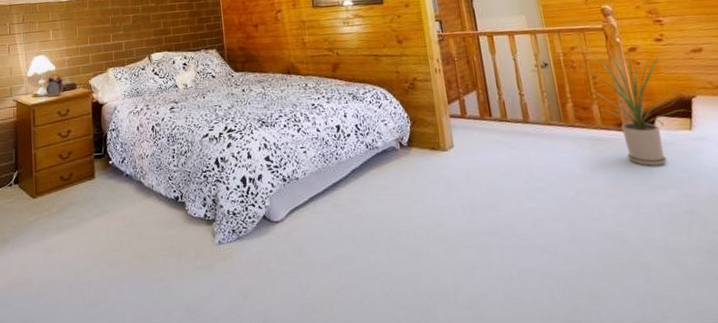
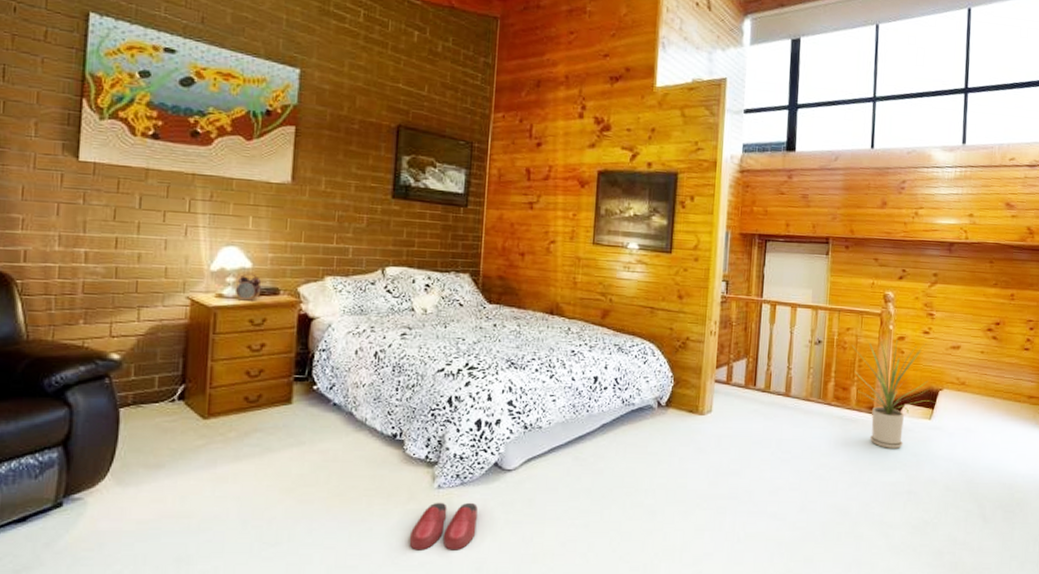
slippers: none [201,255,258,305] -> present [409,502,478,551]

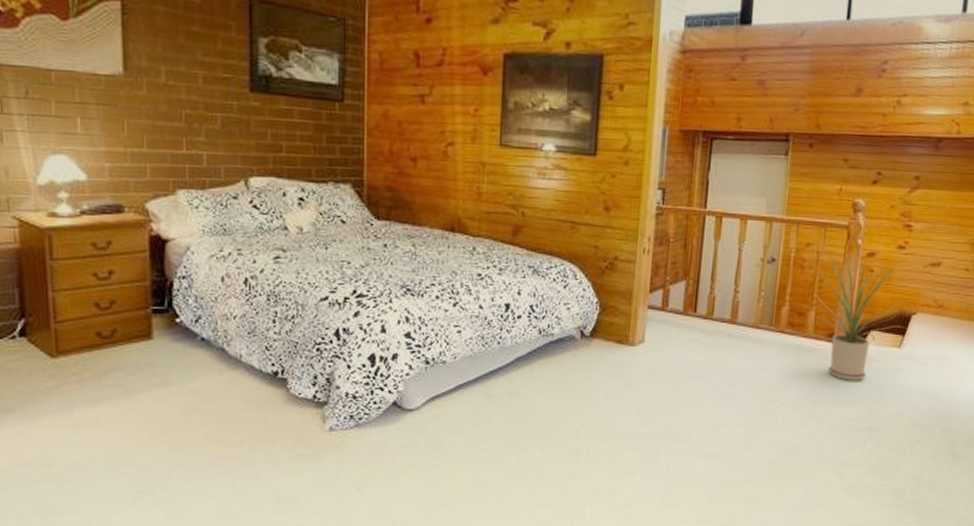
alarm clock: present [234,273,262,303] -> none [69,187,102,222]
slippers: present [409,502,478,551] -> none [301,445,376,497]

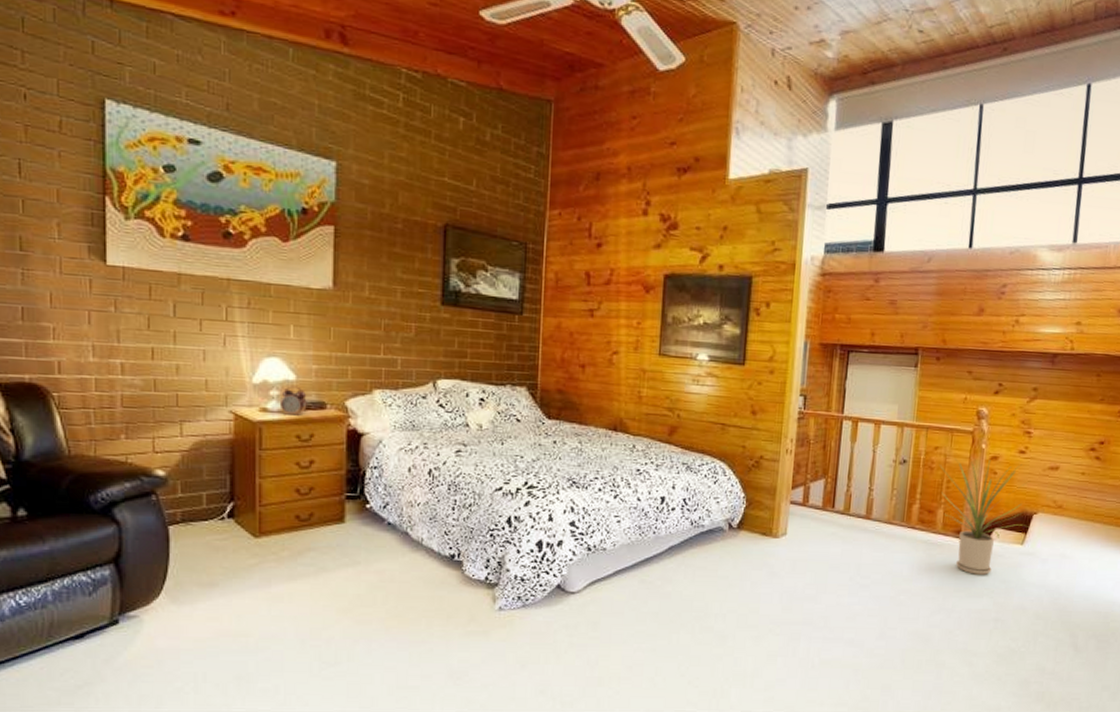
alarm clock: none [69,187,102,222] -> present [279,386,307,417]

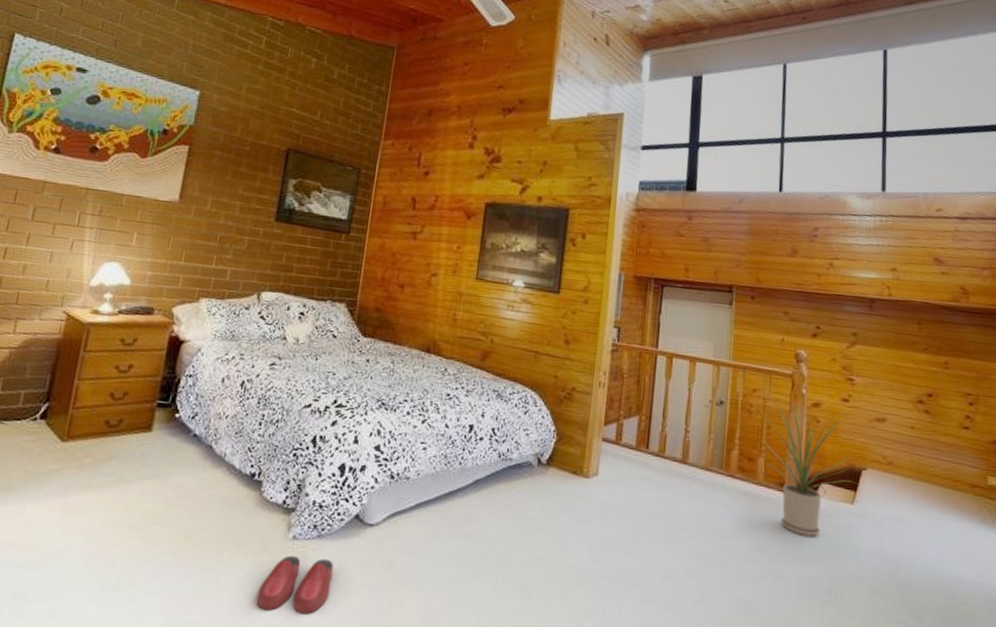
alarm clock: present [279,386,307,417] -> none [110,290,137,321]
slippers: none [471,624,540,673] -> present [256,555,334,615]

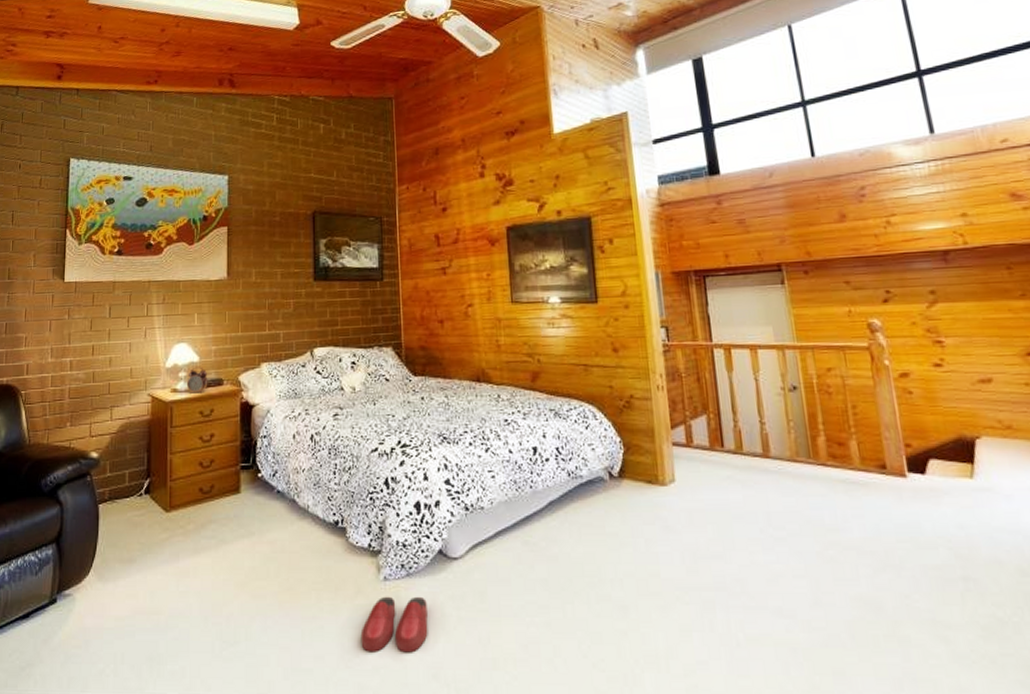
alarm clock: none [110,290,137,321] -> present [186,366,208,395]
house plant: present [759,402,857,537] -> none [839,378,972,519]

